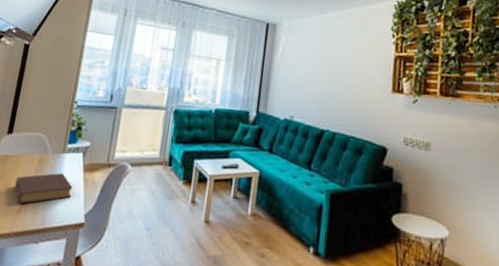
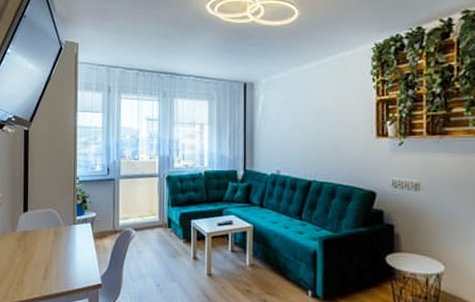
book: present [14,173,73,205] -> none [37,242,87,272]

